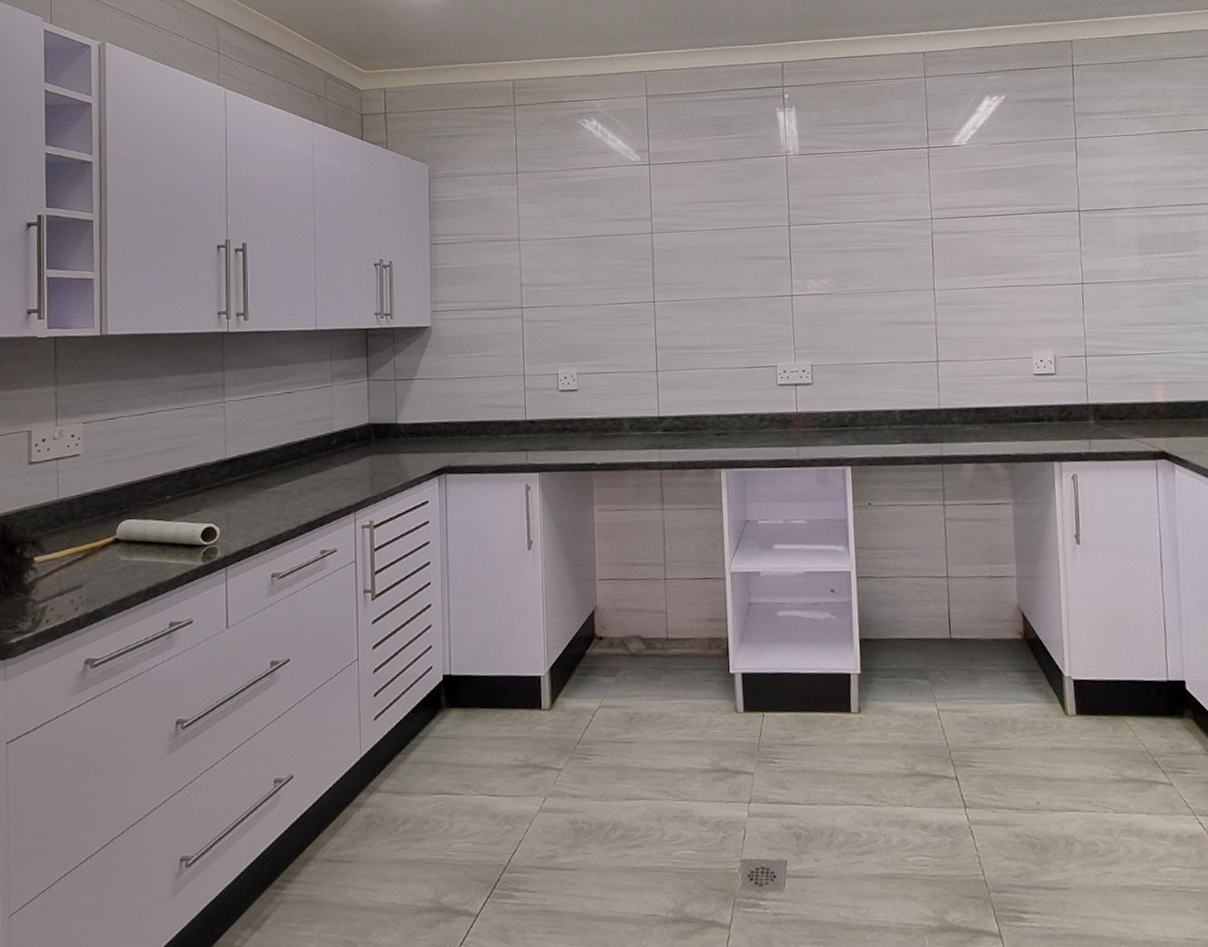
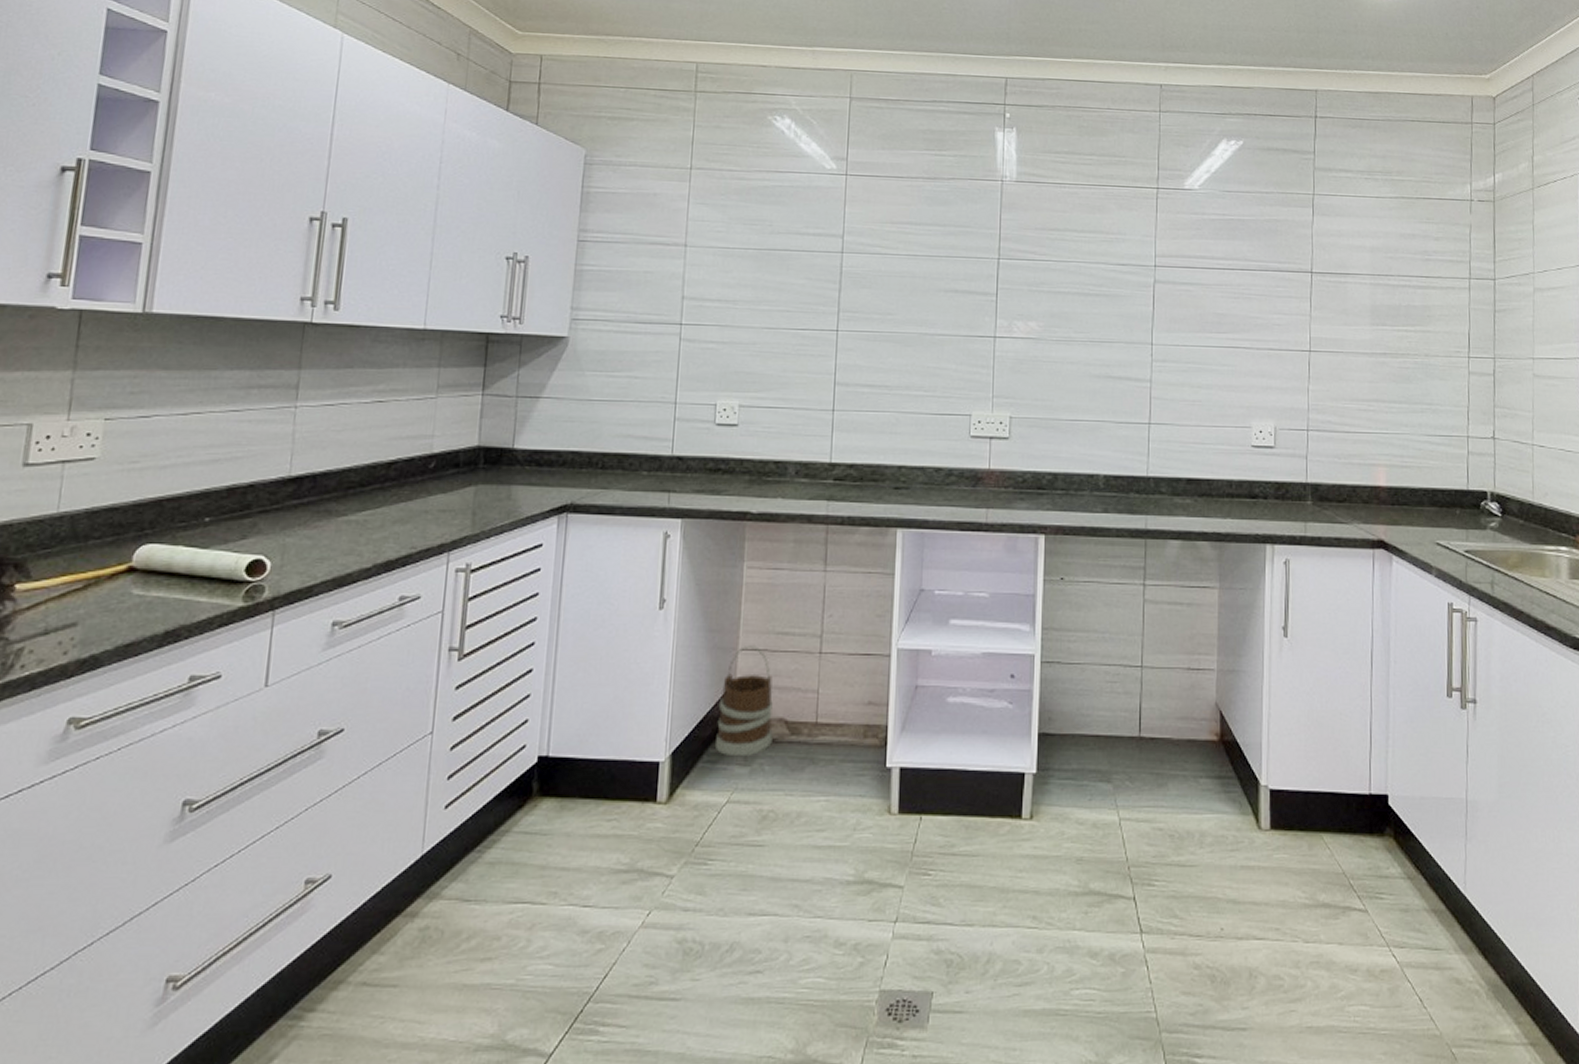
wooden bucket: none [584,576,632,669] -> present [715,646,773,757]

